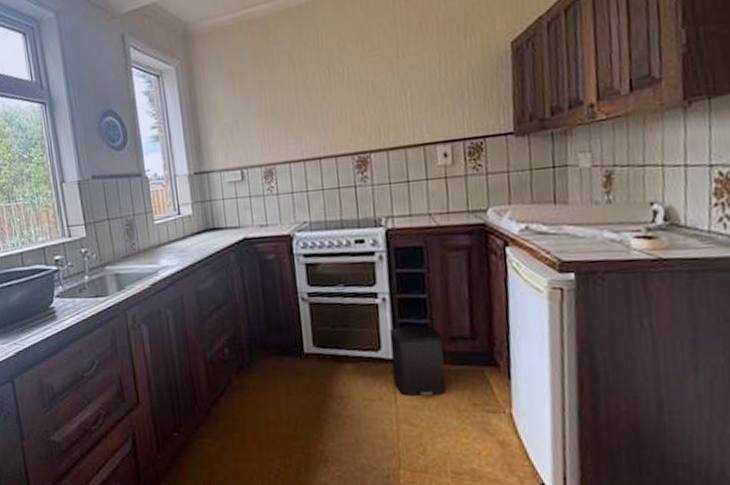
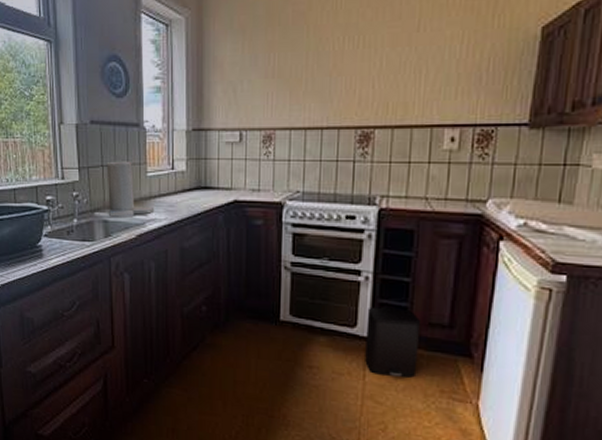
paper towel: none [112,211,166,269] -> present [106,161,155,218]

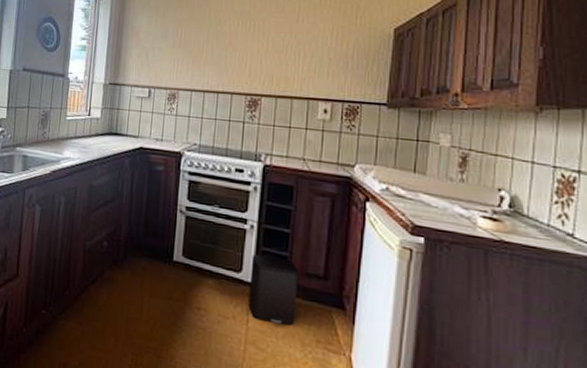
paper towel: present [106,161,155,218] -> none [28,104,70,155]

